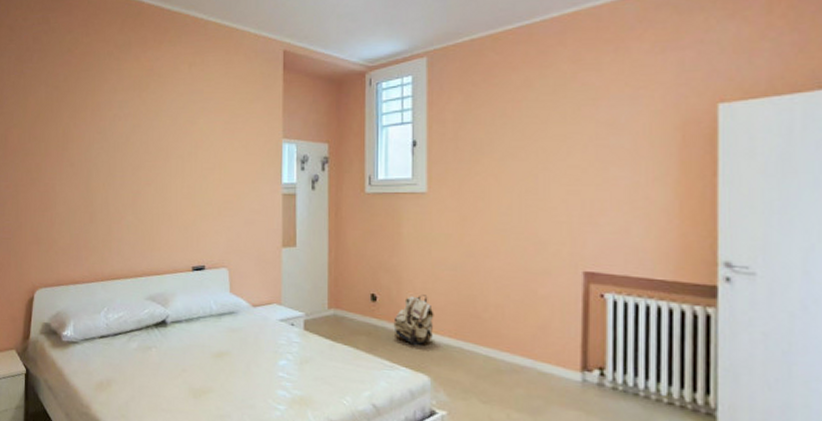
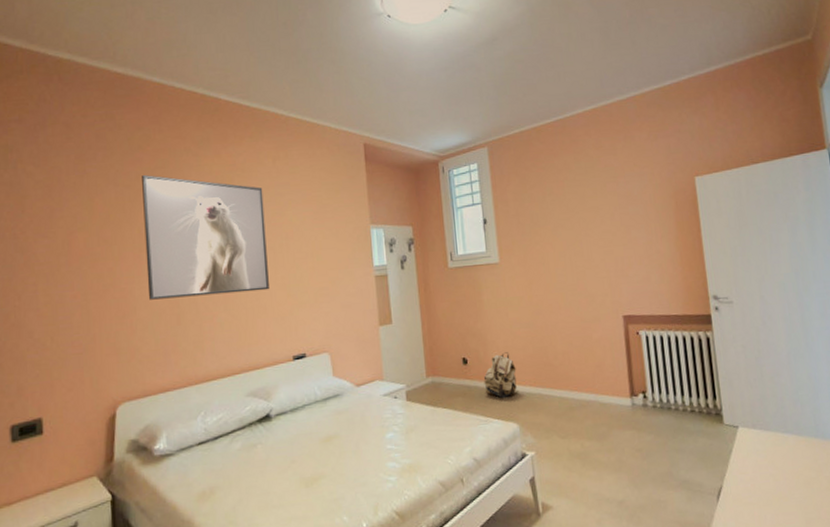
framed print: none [67,77,177,198] -> present [142,175,269,300]

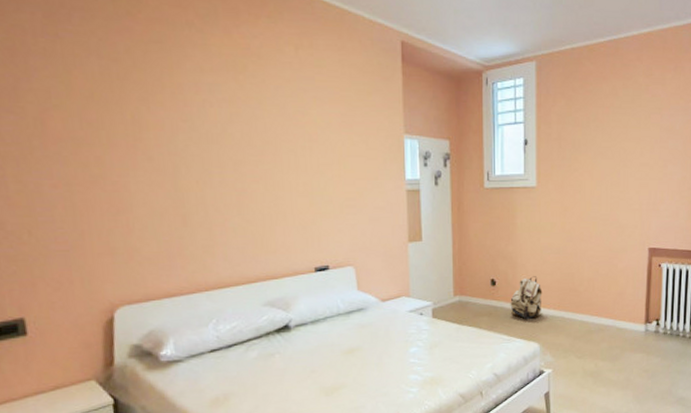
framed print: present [142,175,269,300] -> none [132,49,289,197]

